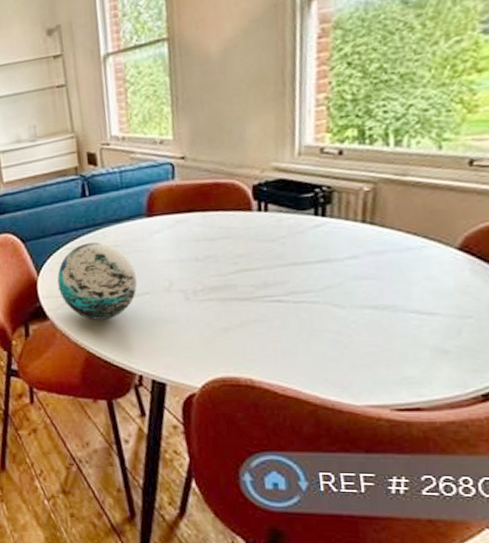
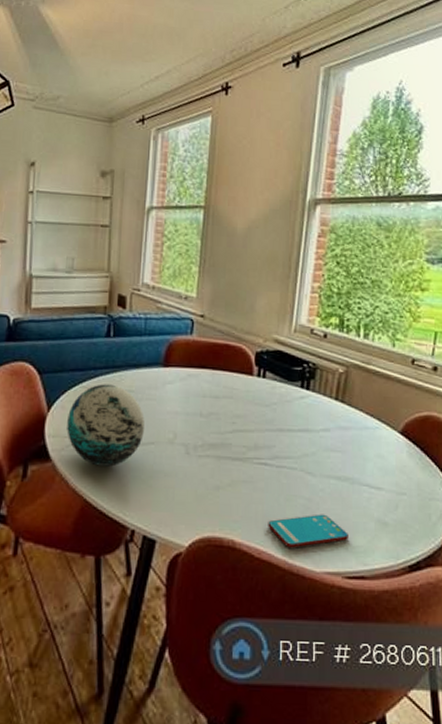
smartphone: none [290,346,395,383] -> present [268,514,348,548]

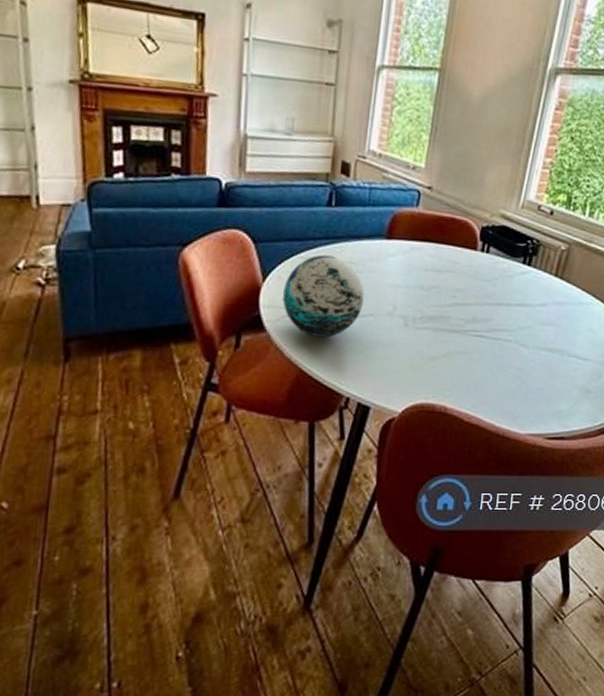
smartphone: present [268,514,348,548] -> none [479,382,553,413]

